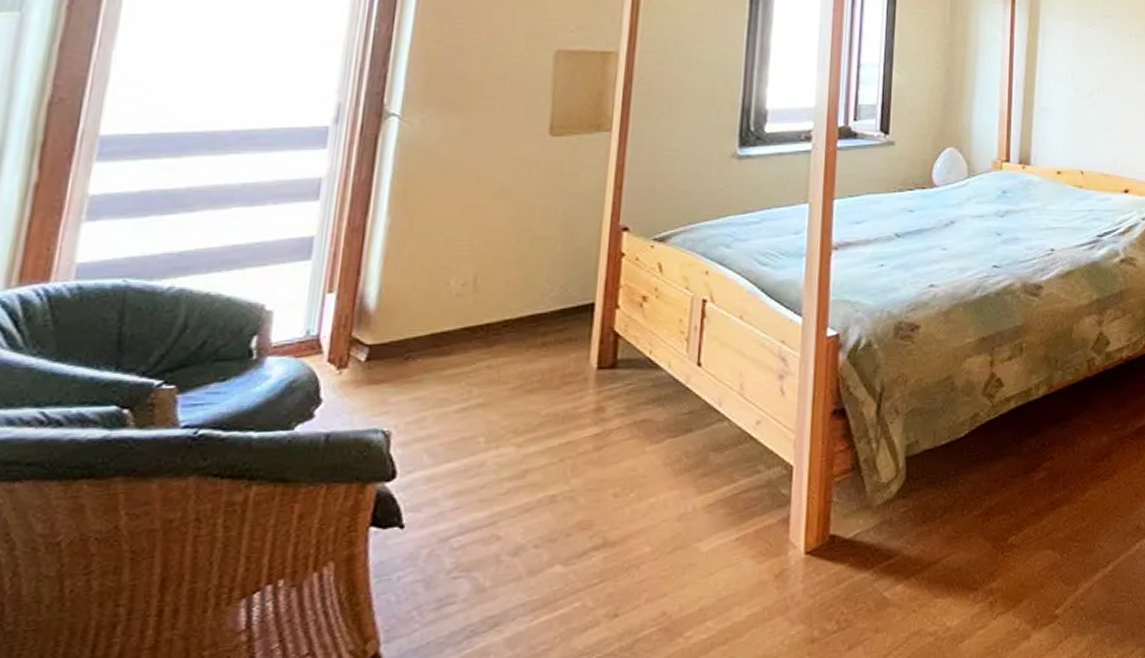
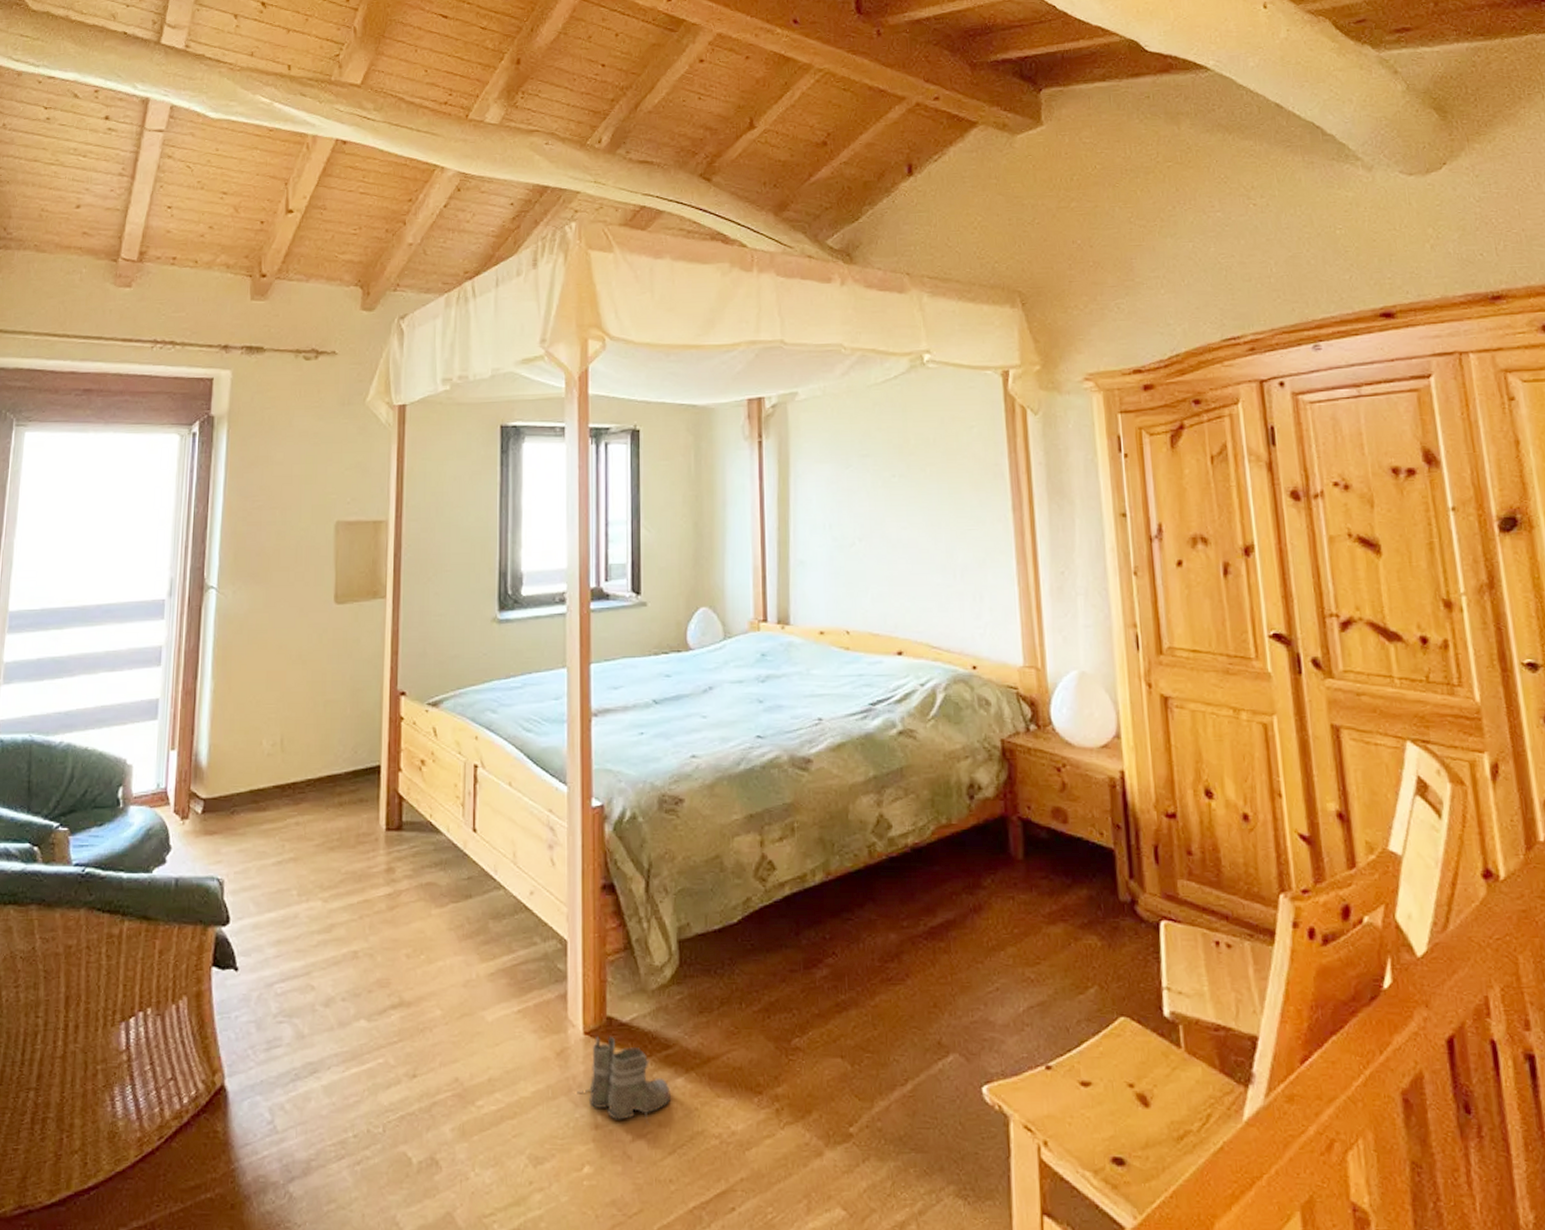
boots: none [794,554,890,632] -> present [577,1035,671,1125]

